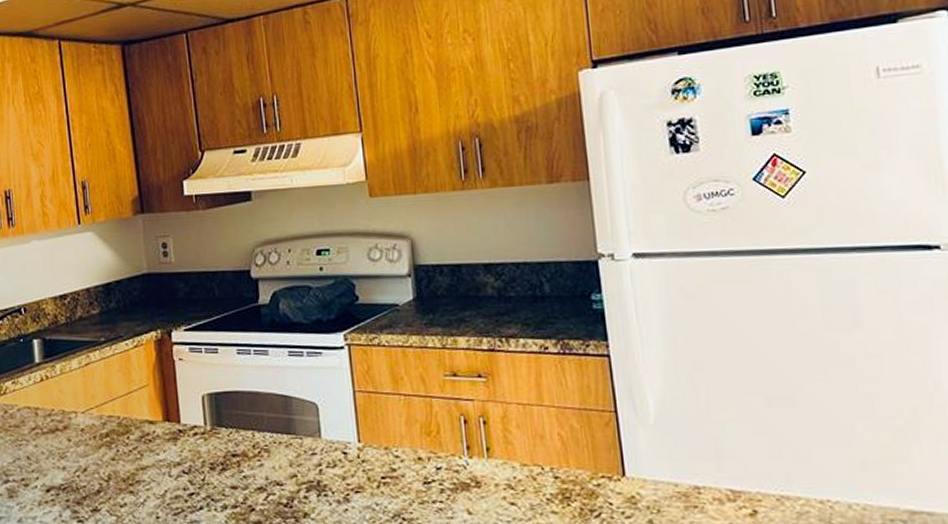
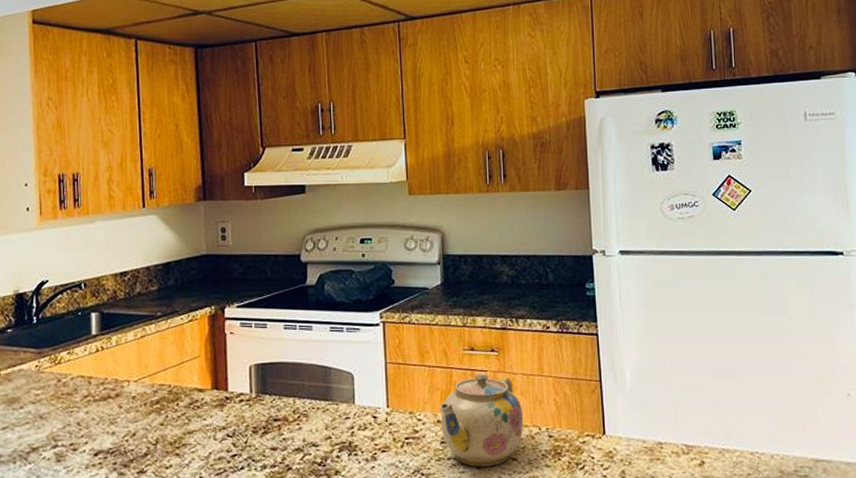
teapot: none [419,402,523,512] -> present [439,373,524,467]

